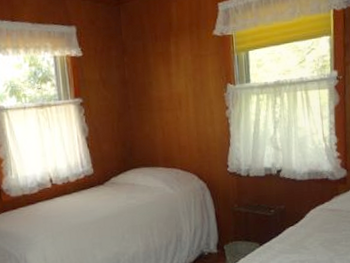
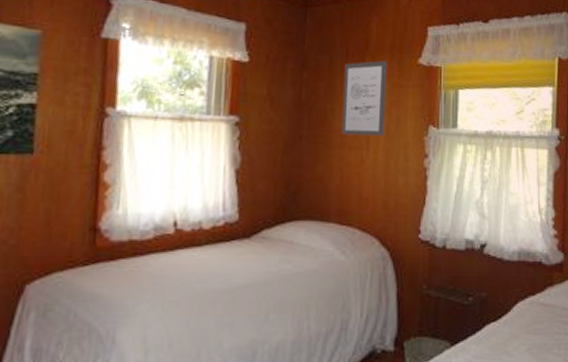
wall art: none [154,38,192,101] -> present [341,61,387,136]

